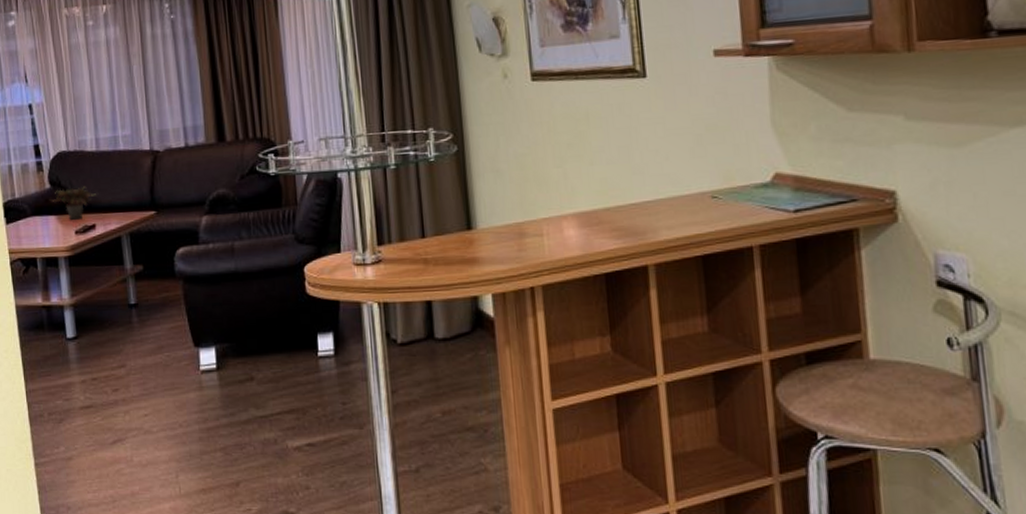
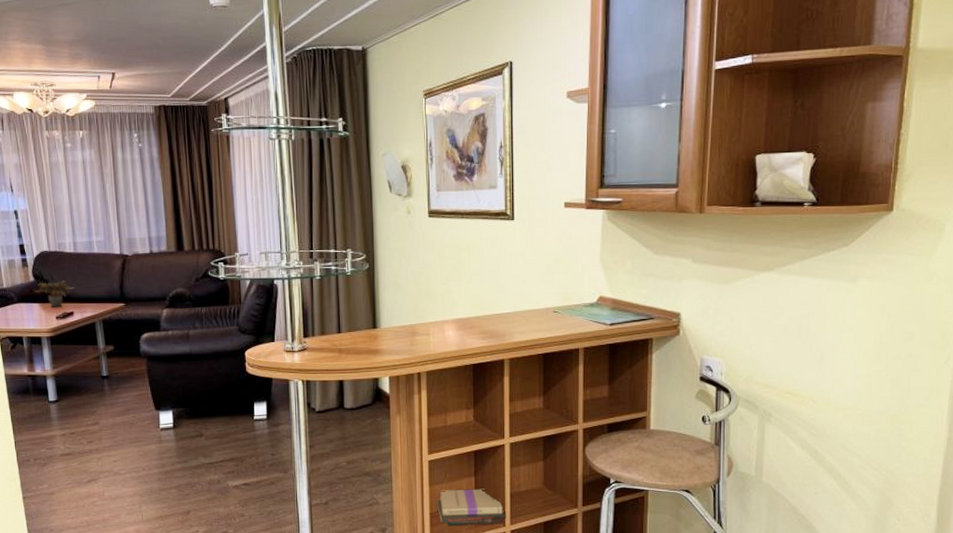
books: none [567,448,669,504] -> present [436,489,506,527]

